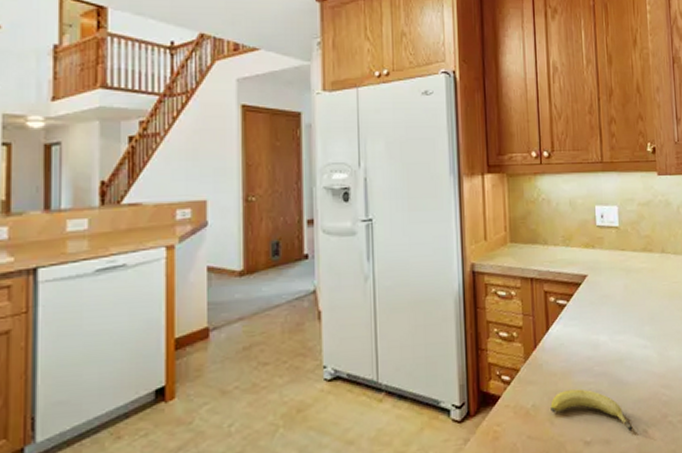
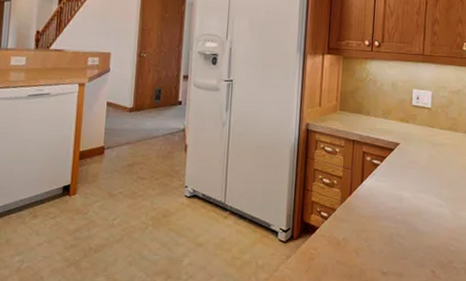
fruit: present [550,388,633,432] -> none [357,230,423,270]

